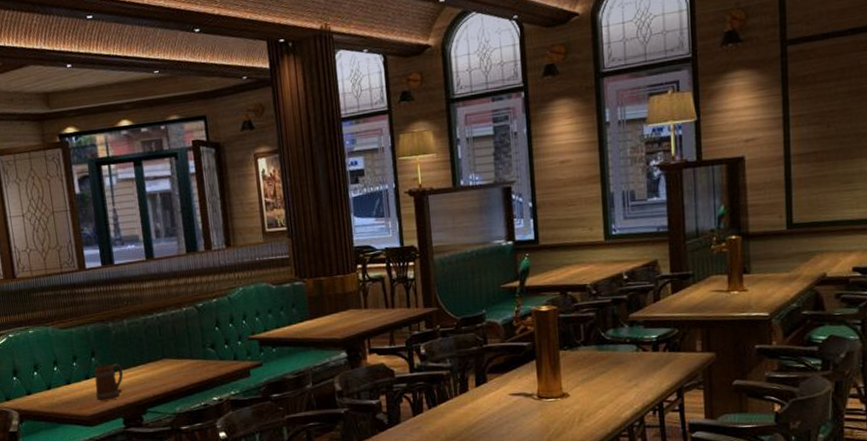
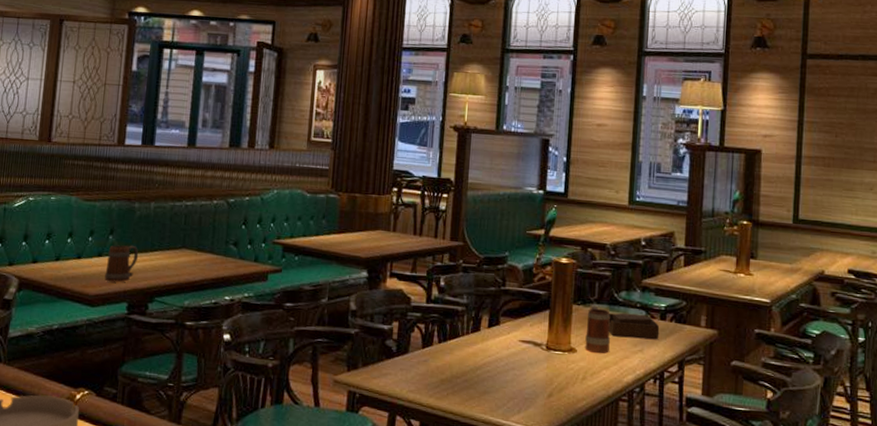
beer mug: none [576,348,604,395] -> present [585,305,611,353]
napkin holder: none [598,349,654,376] -> present [608,312,660,340]

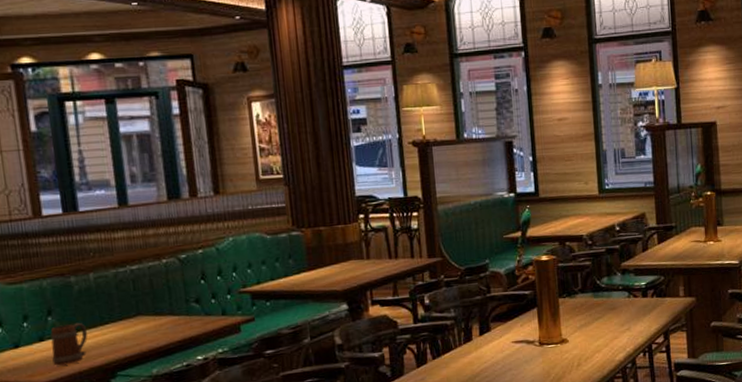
beer mug: present [585,305,611,353] -> none [574,295,599,340]
napkin holder: present [608,312,660,340] -> none [594,295,643,321]

